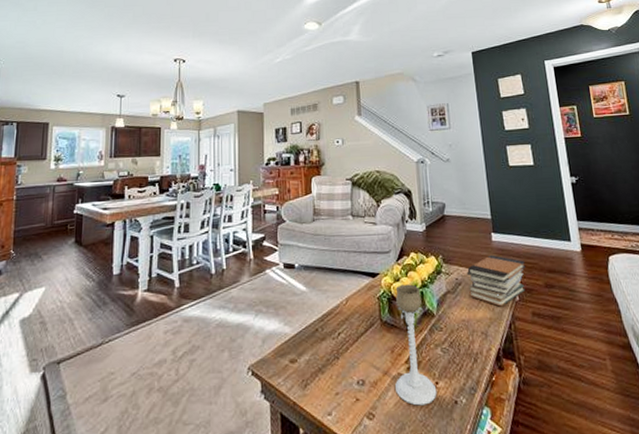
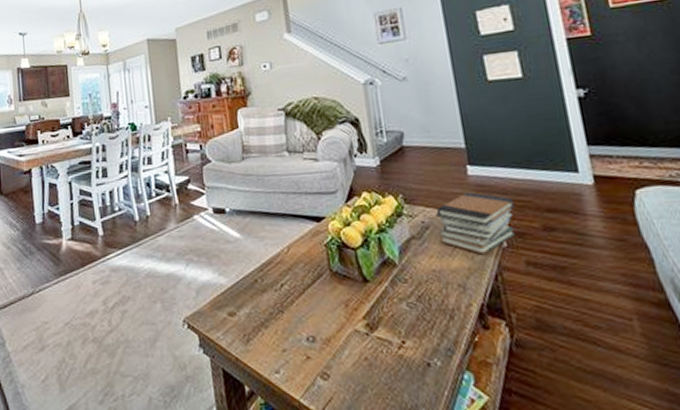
candle holder: present [395,284,437,406] -> none [346,229,404,367]

